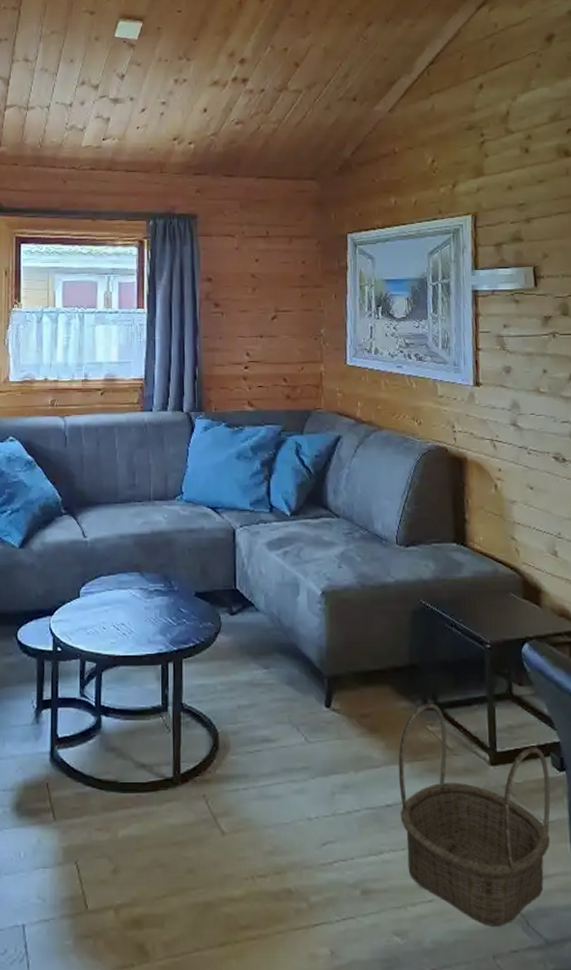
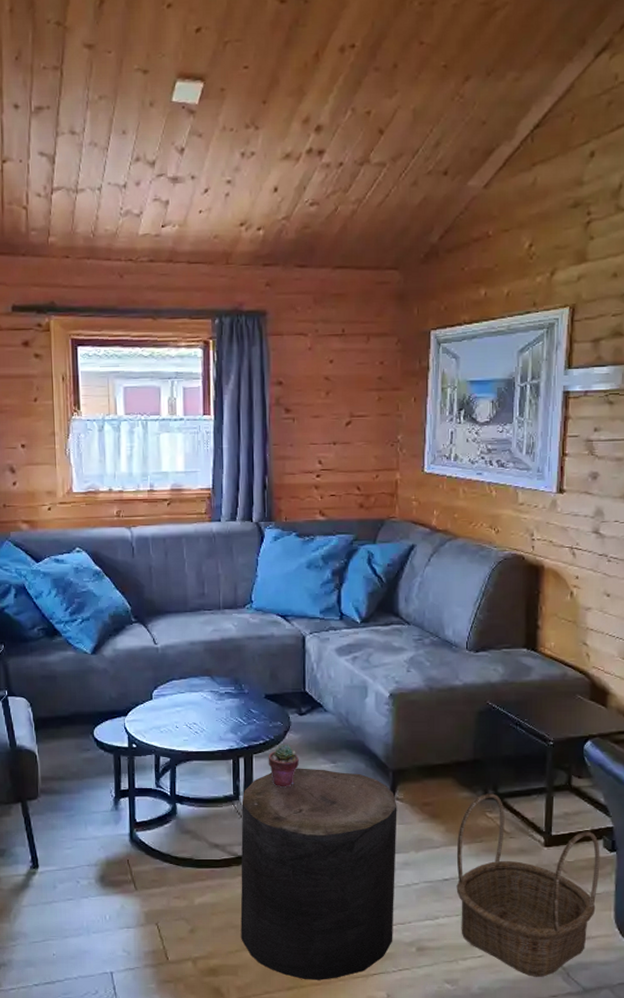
stool: none [168,674,335,933] -> present [240,768,397,980]
potted succulent: none [198,648,230,697] -> present [268,745,299,788]

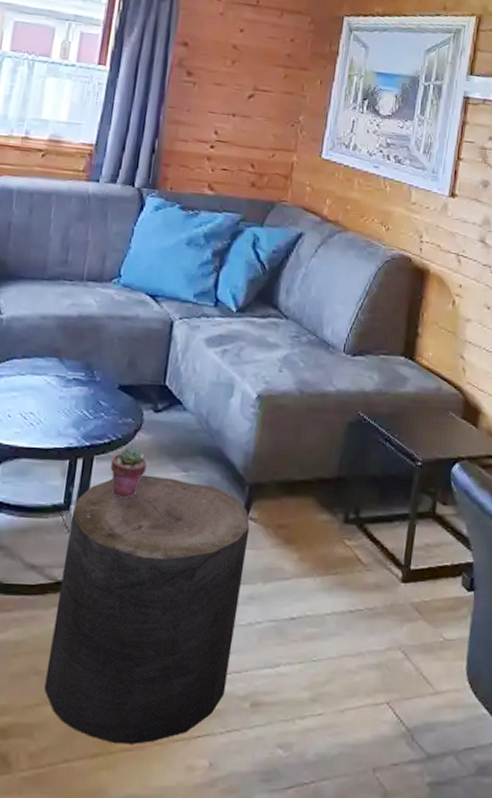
basket: present [456,793,600,977] -> none [302,517,458,740]

